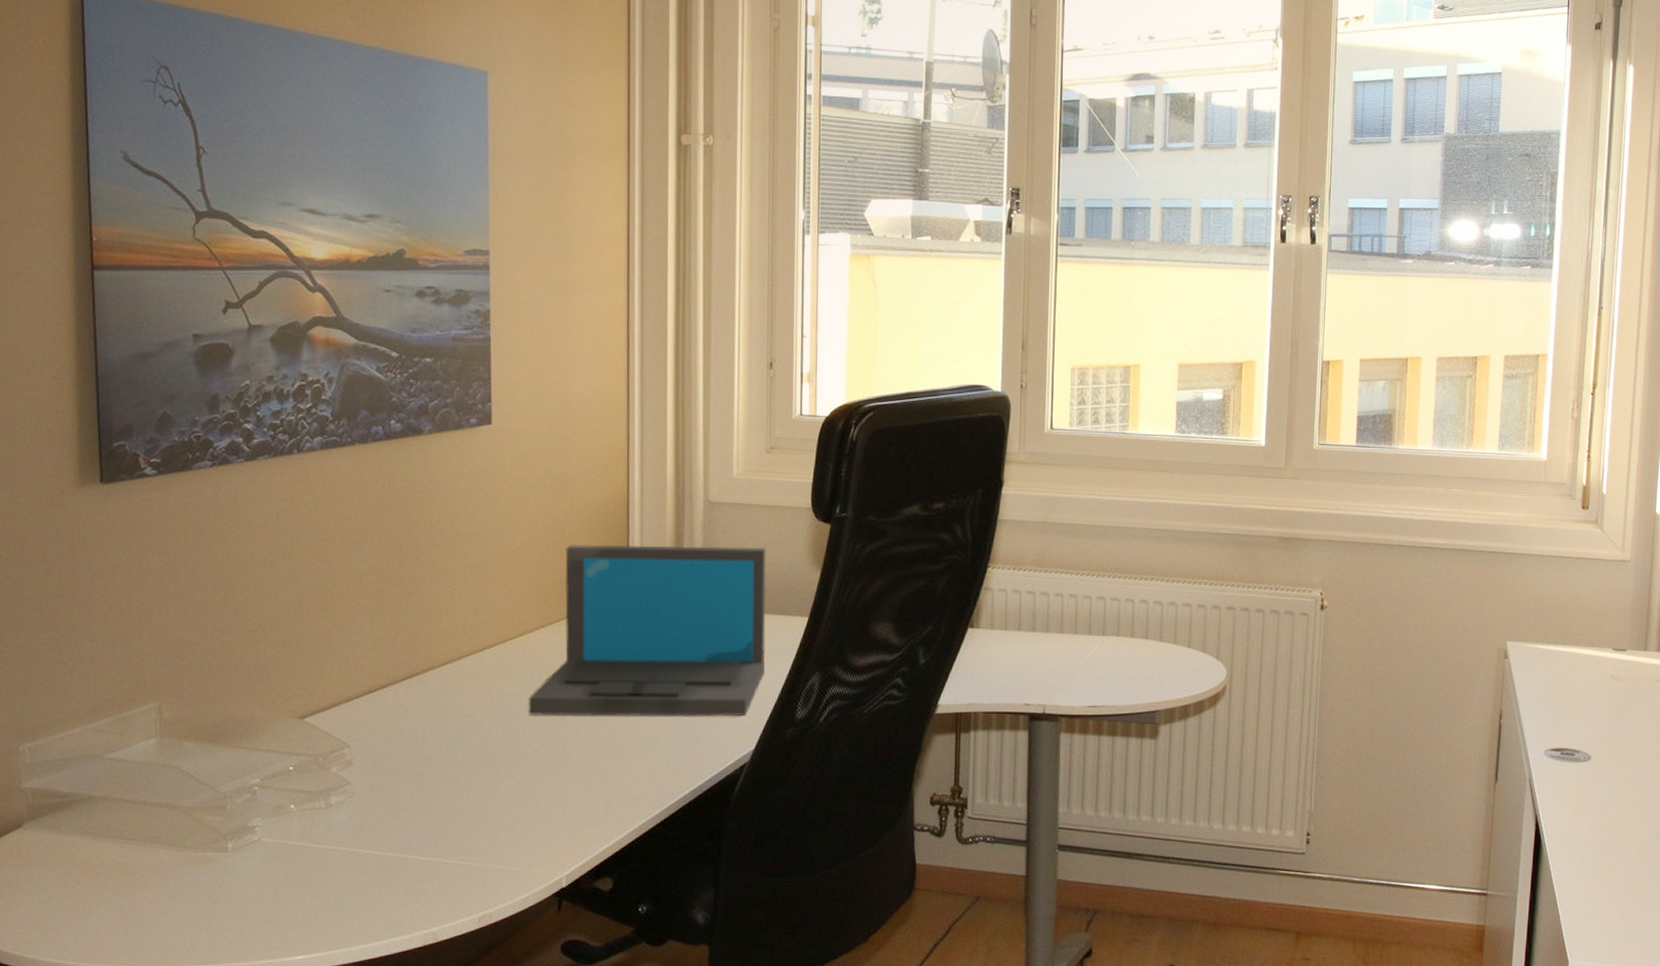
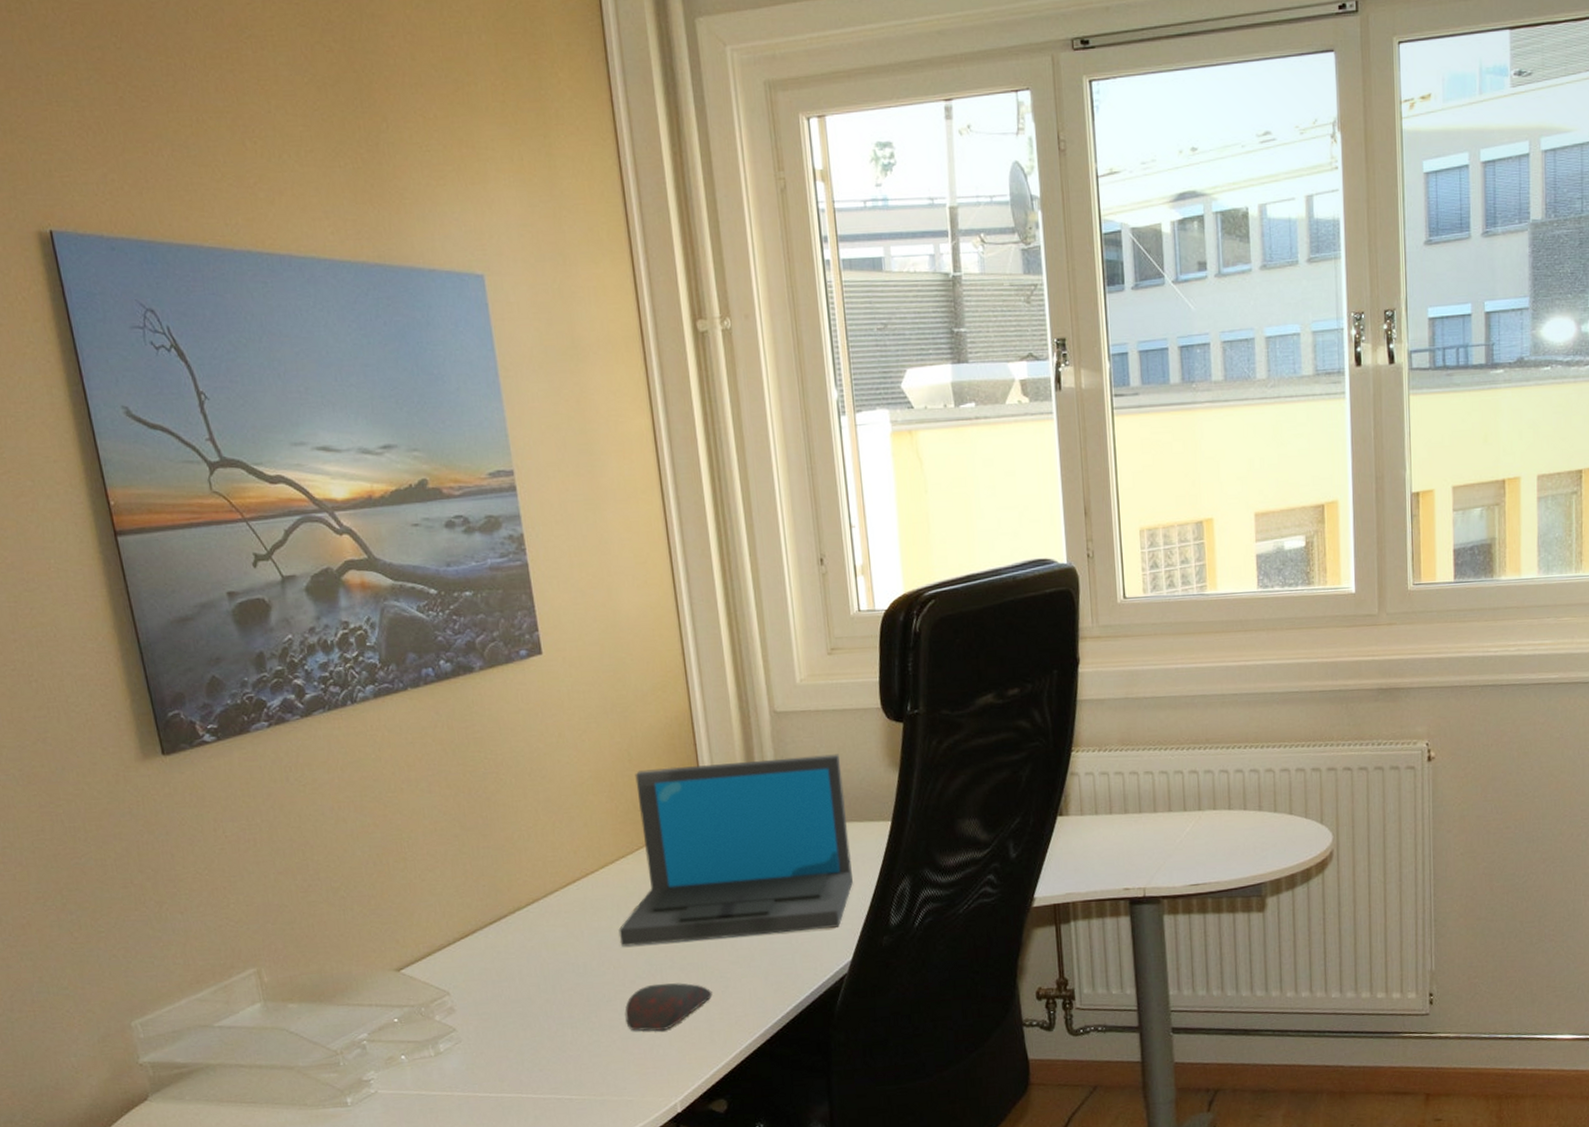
computer mouse: none [523,755,613,803] -> present [625,983,713,1031]

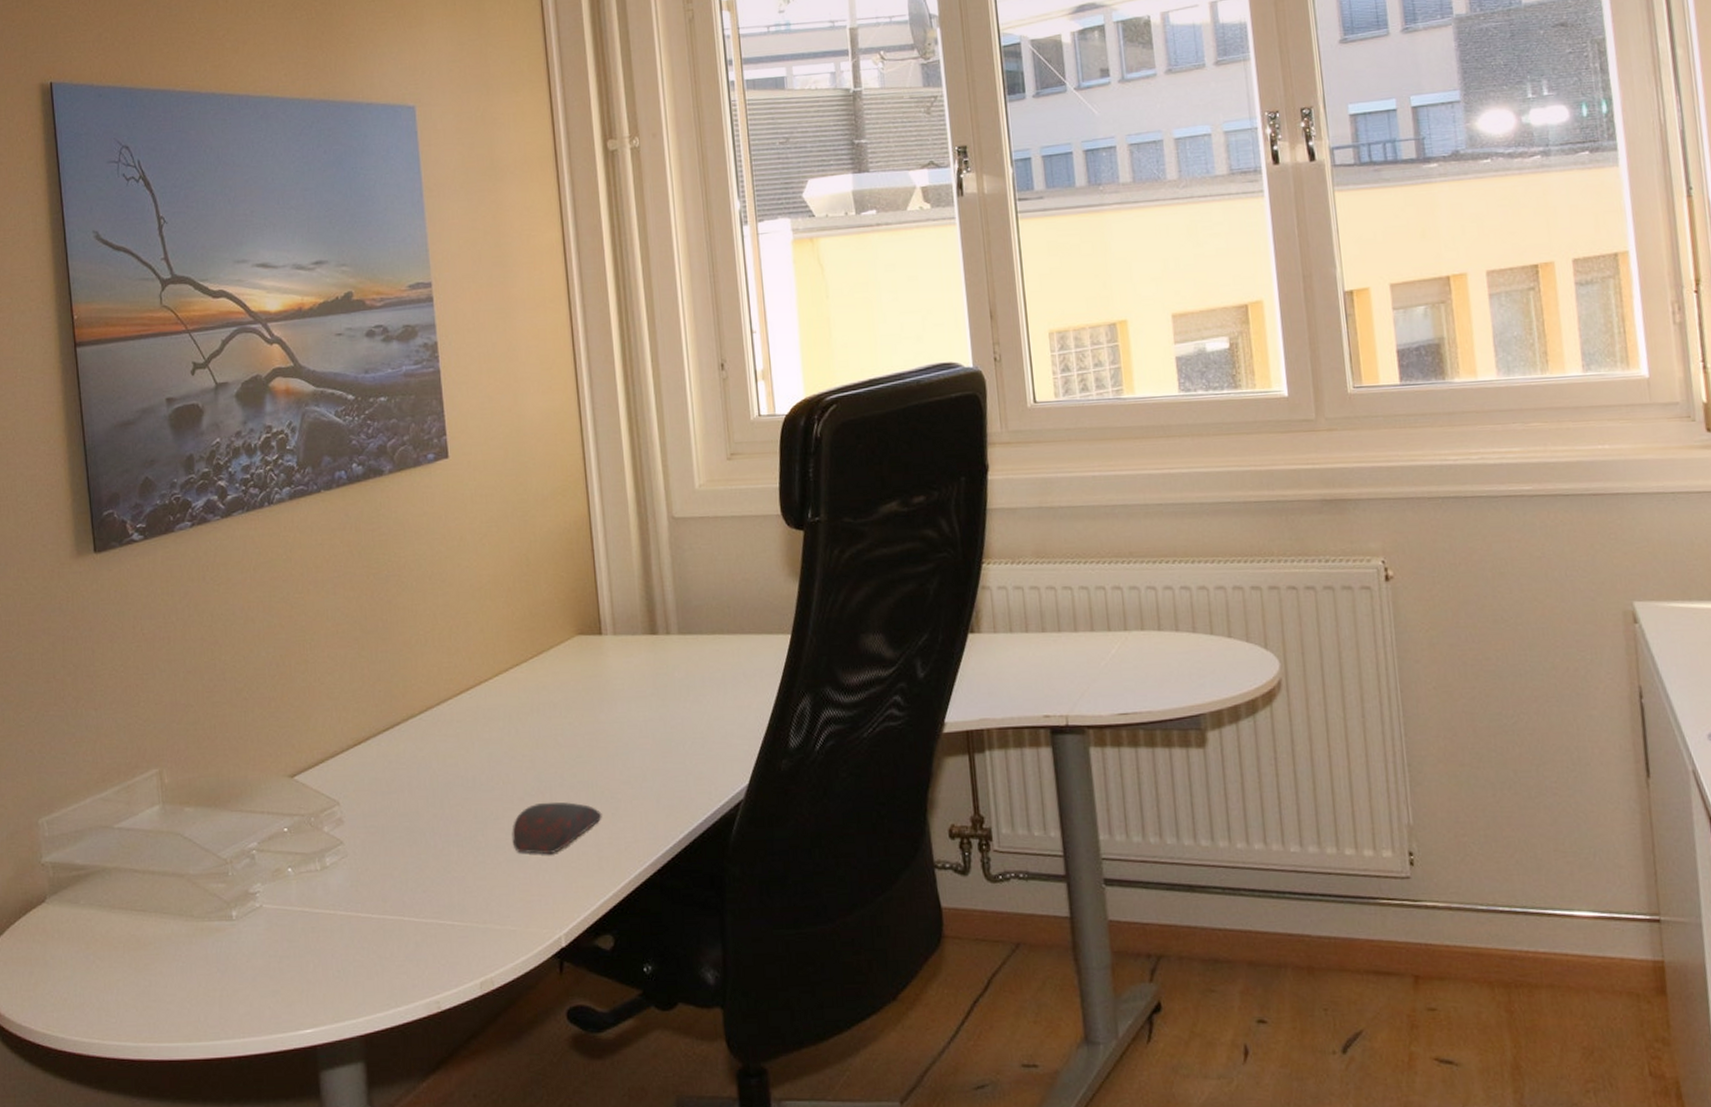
laptop: present [618,754,853,947] -> none [509,562,750,761]

